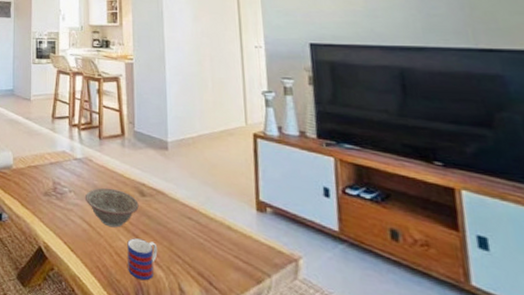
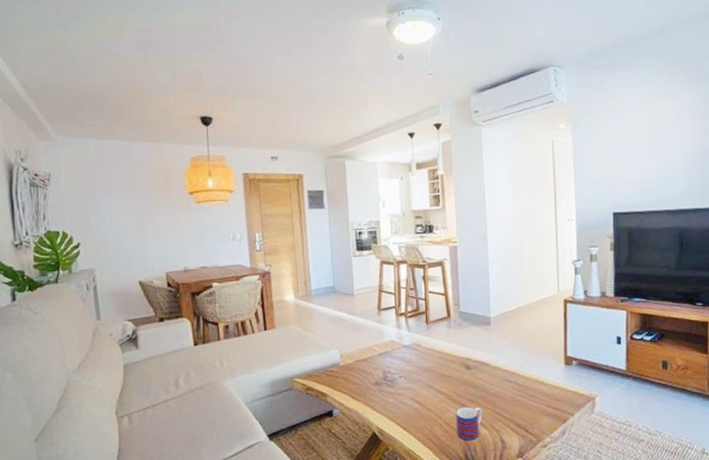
decorative bowl: present [84,187,139,228] -> none [414,367,465,402]

